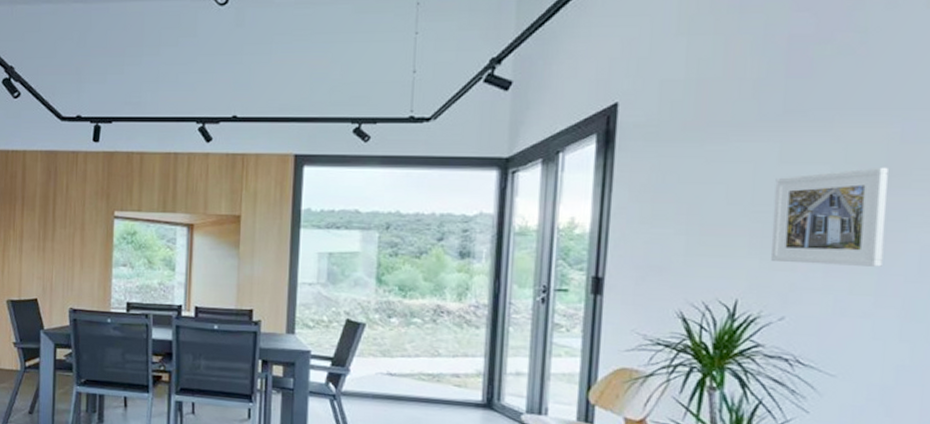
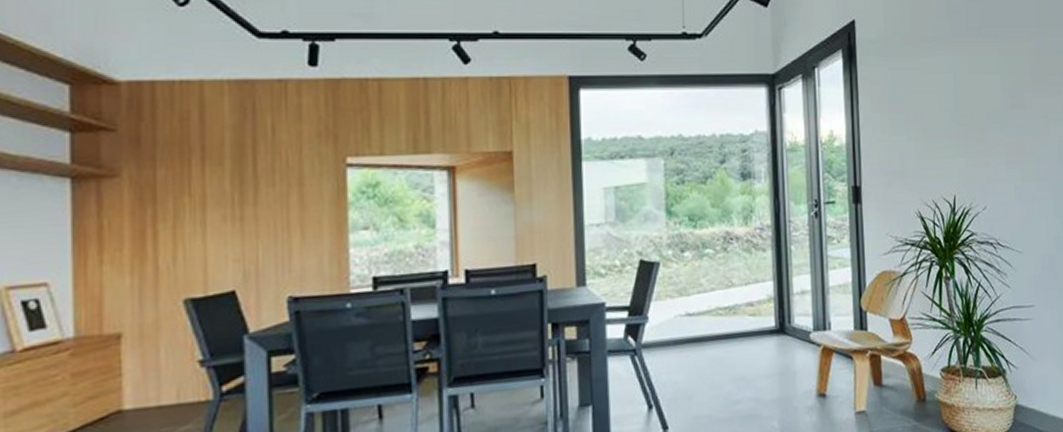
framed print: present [771,167,889,267] -> none [968,74,1038,159]

